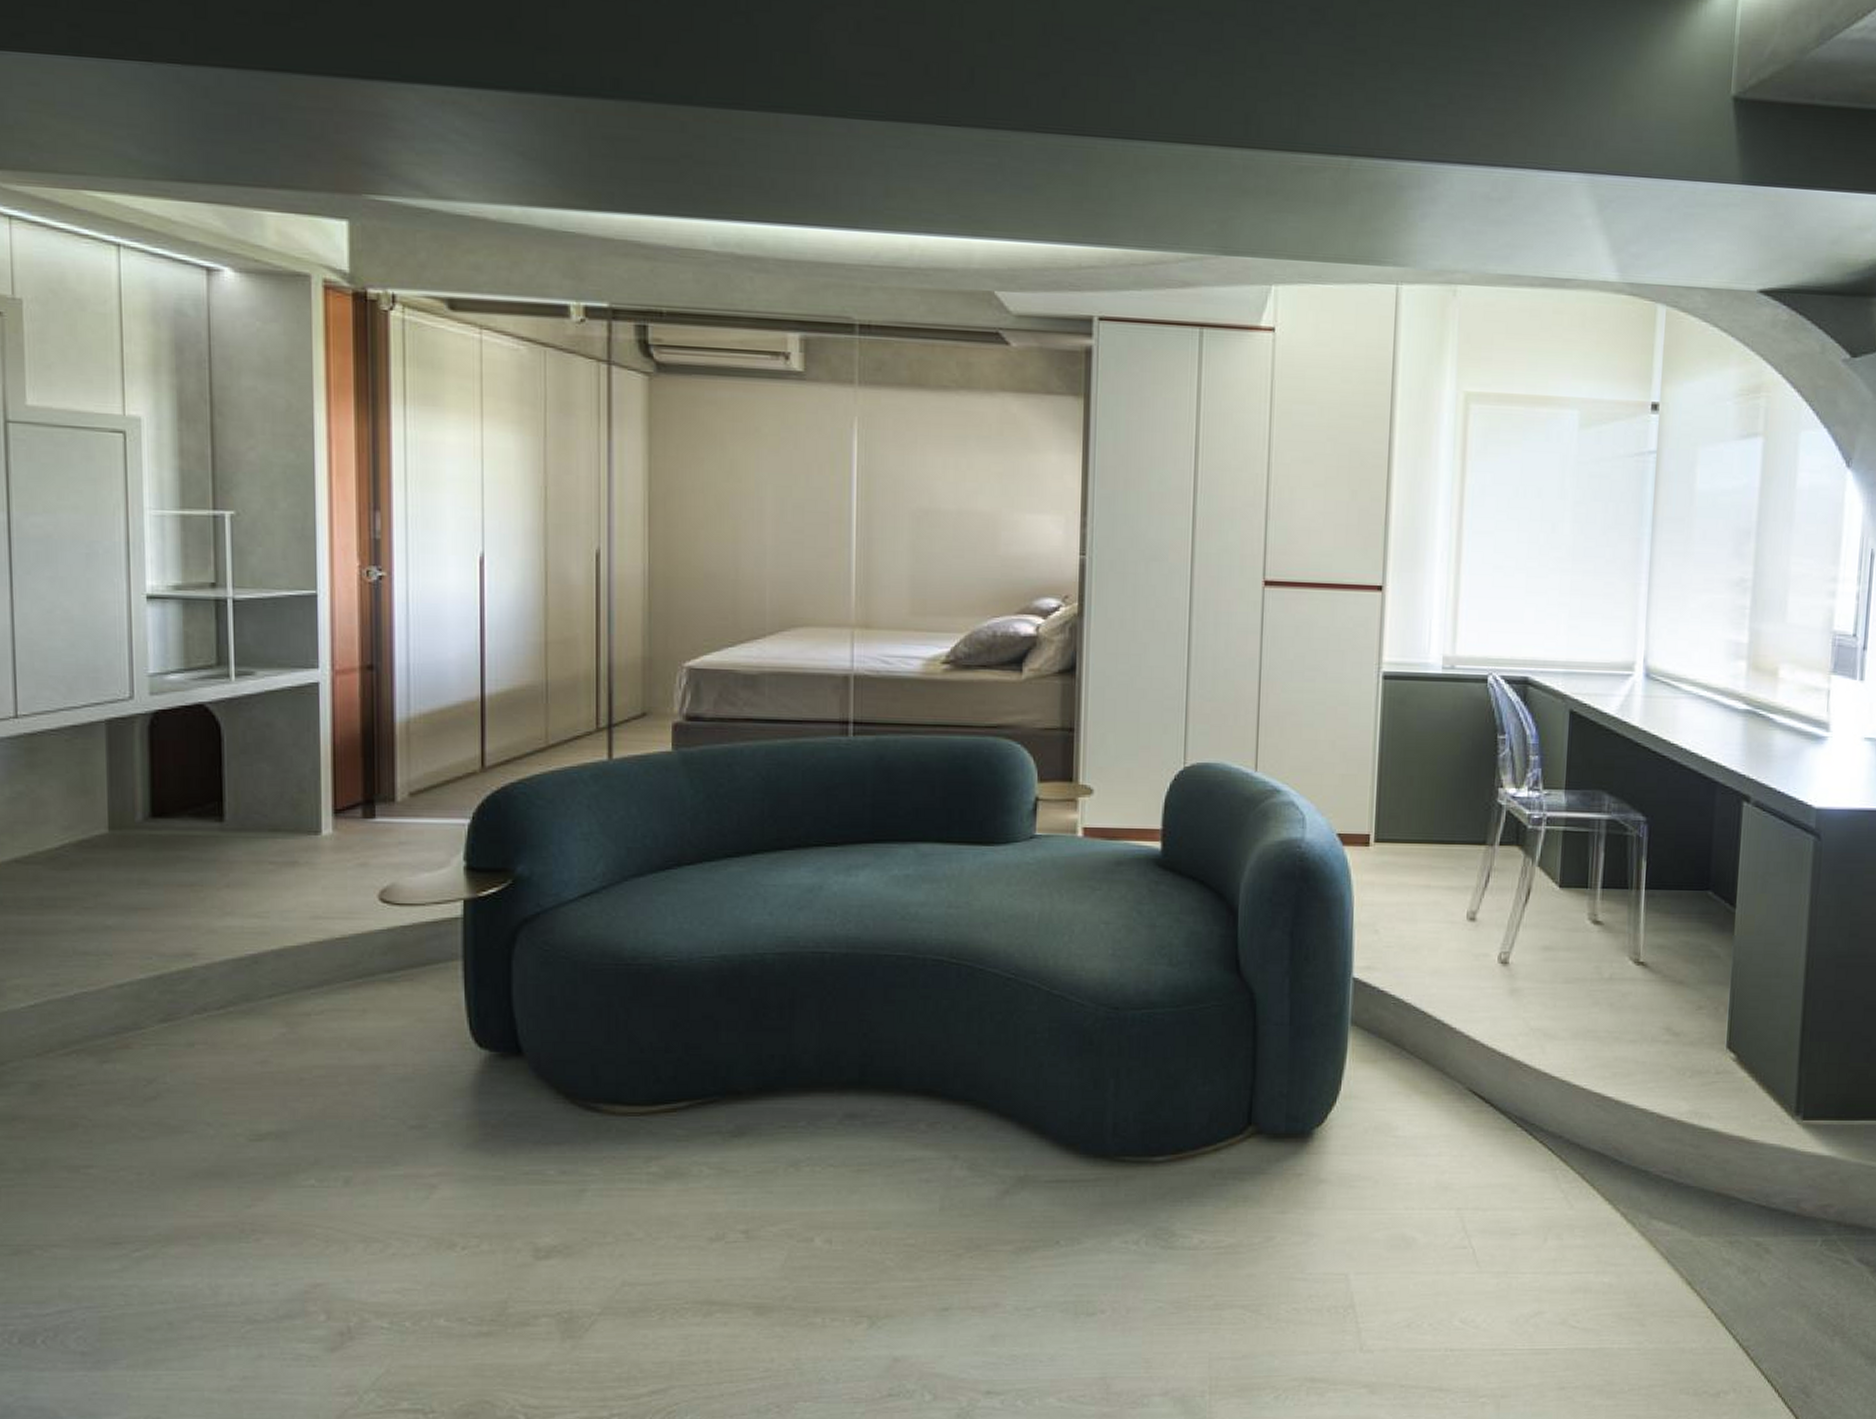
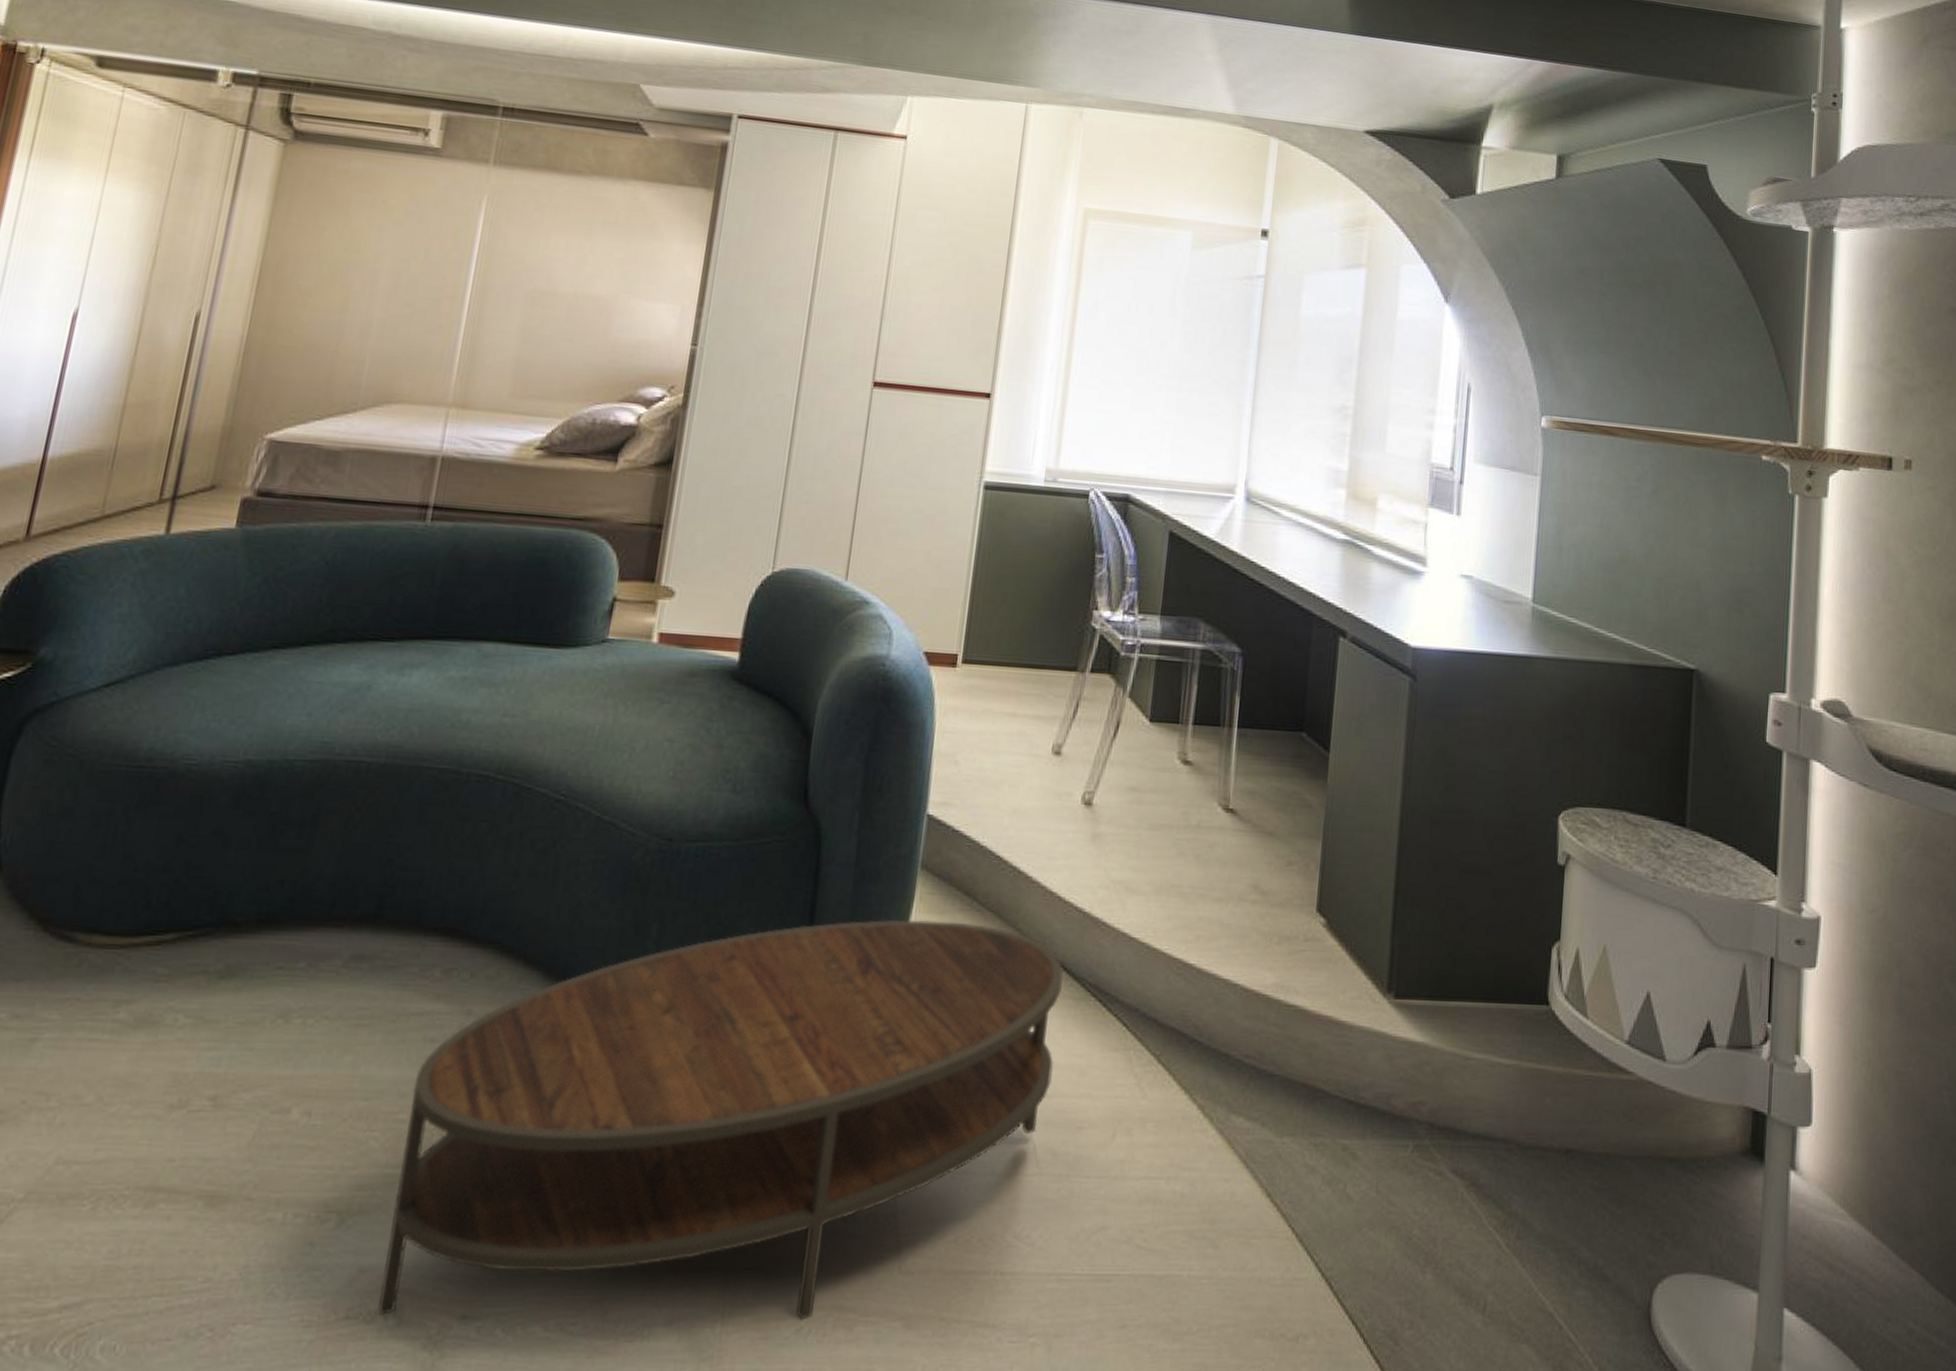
coffee table: none [915,1068,1491,1393] -> present [378,919,1064,1321]

